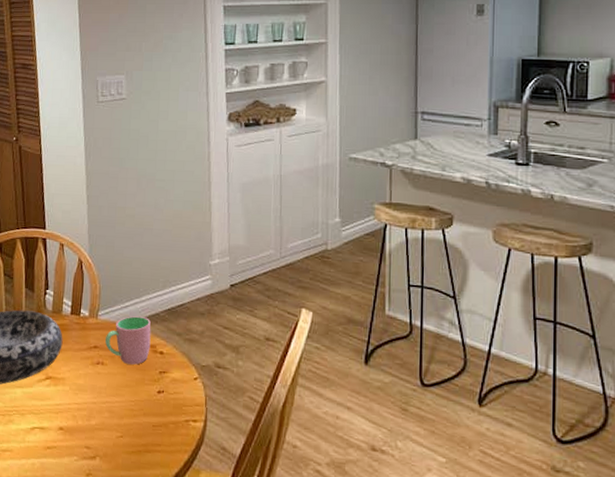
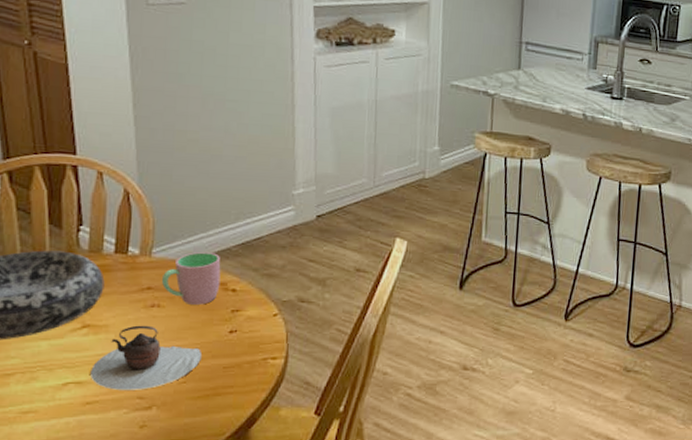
teapot: none [51,380,135,440] -> present [91,325,201,390]

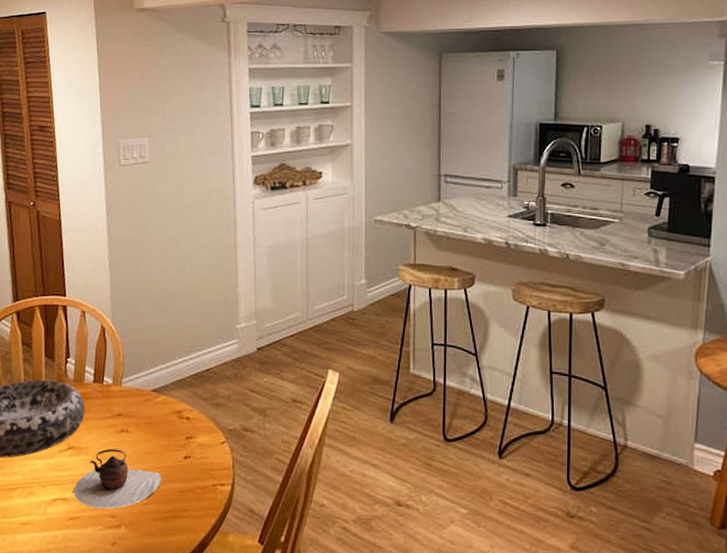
cup: present [161,252,221,305] -> none [129,382,177,431]

